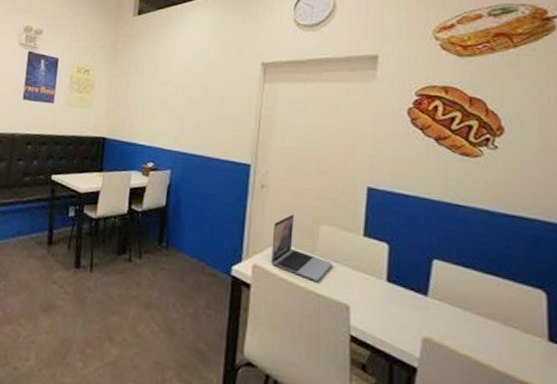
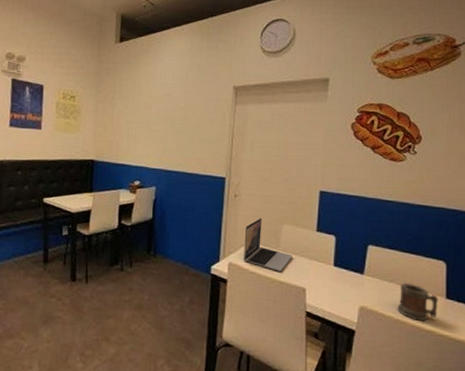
mug: none [476,312,538,369] -> present [397,282,439,321]

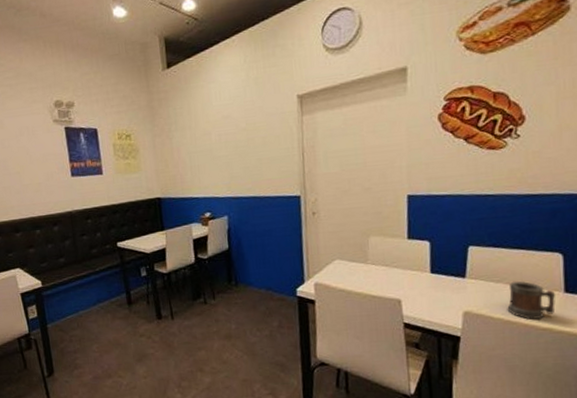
laptop: present [244,218,292,272] -> none [328,233,383,286]

